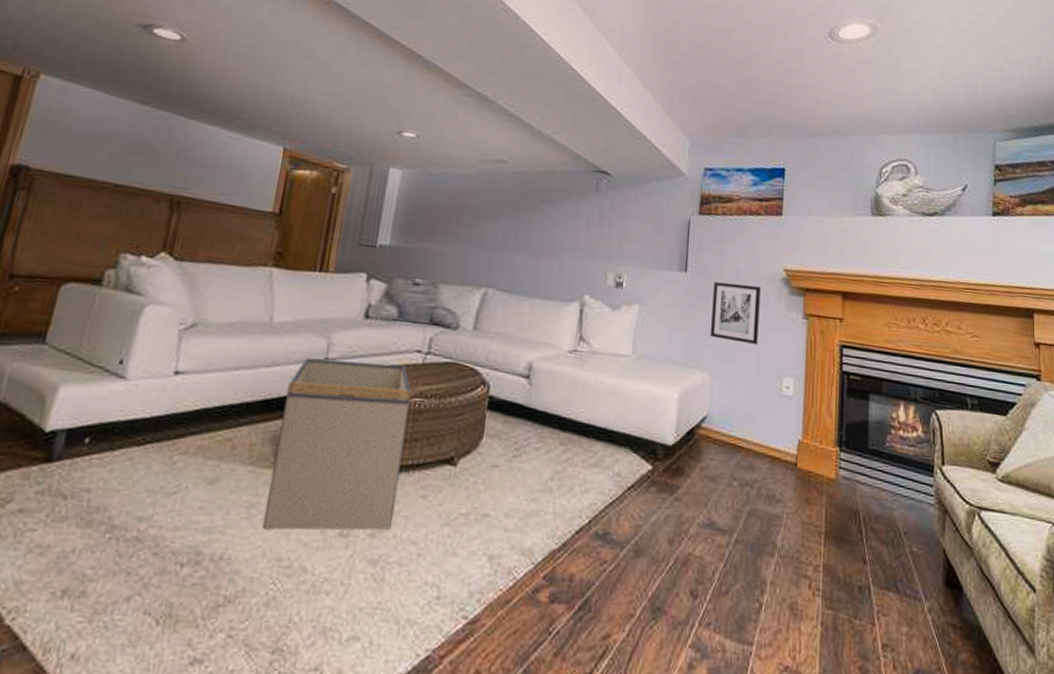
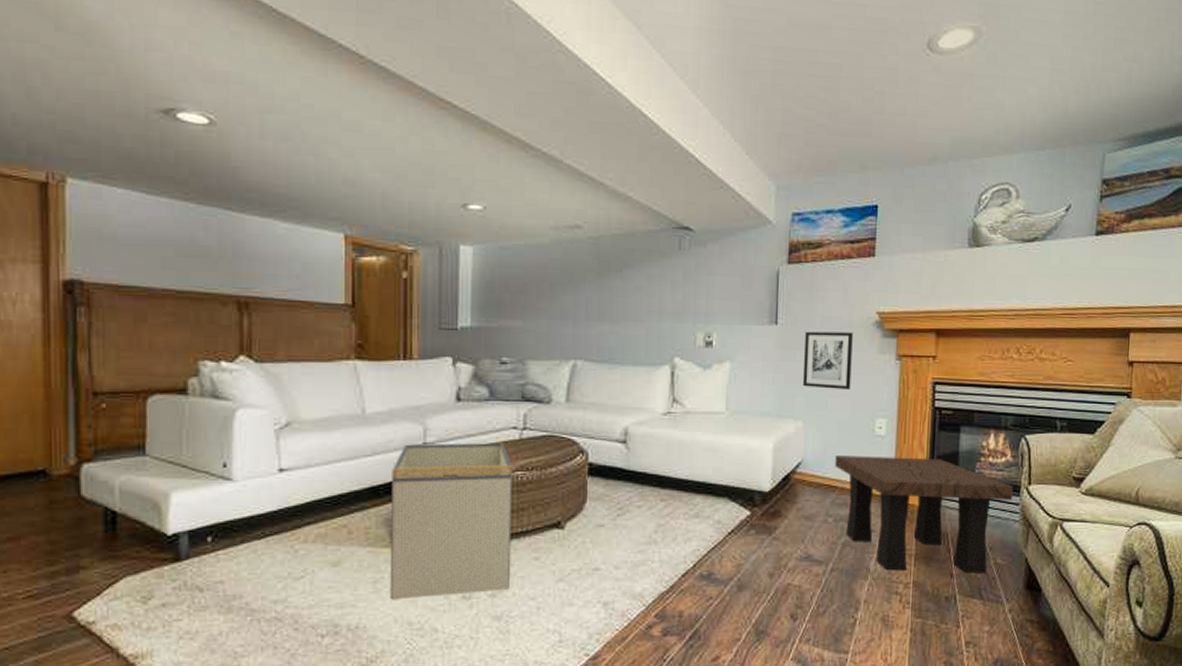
side table: none [741,413,927,562] -> present [835,455,1014,574]

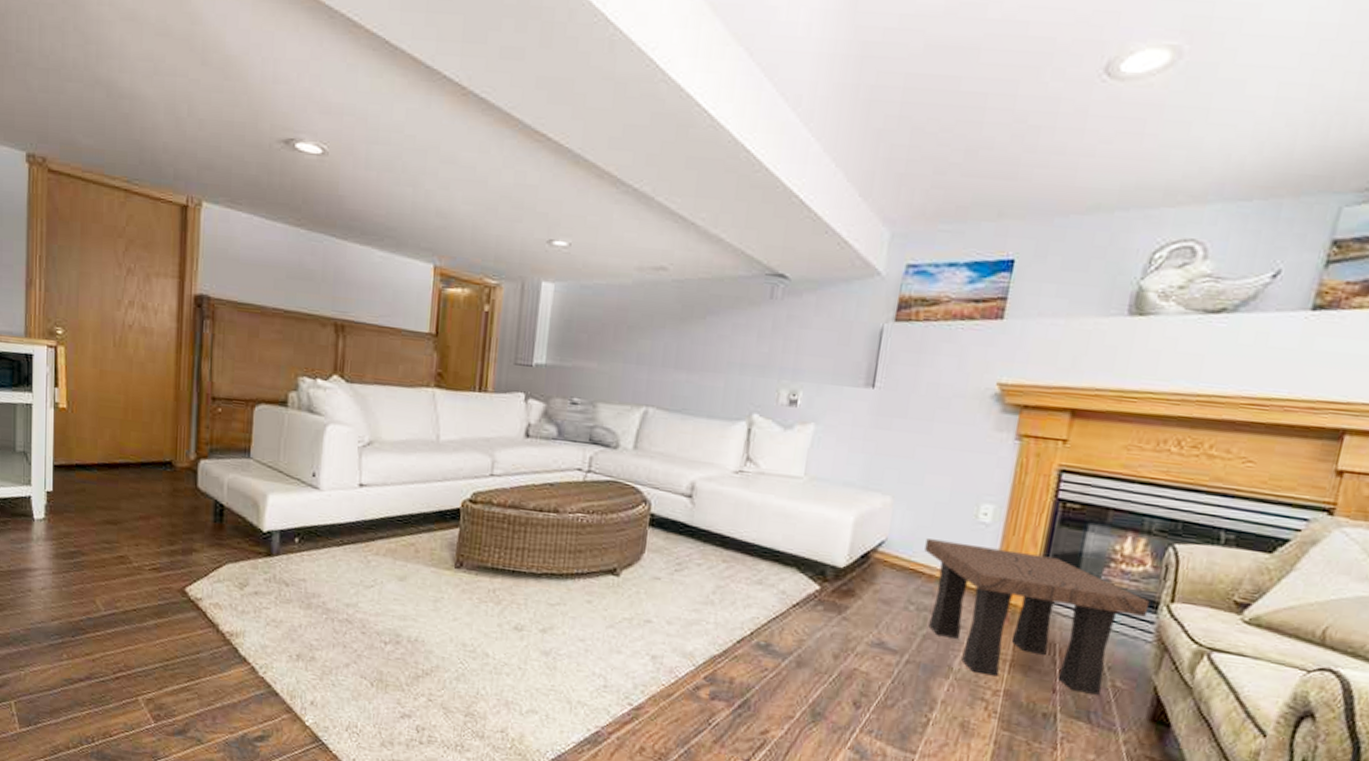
storage bin: present [389,443,513,600] -> none [447,474,574,628]
wall art: present [803,331,853,391] -> none [897,398,965,469]

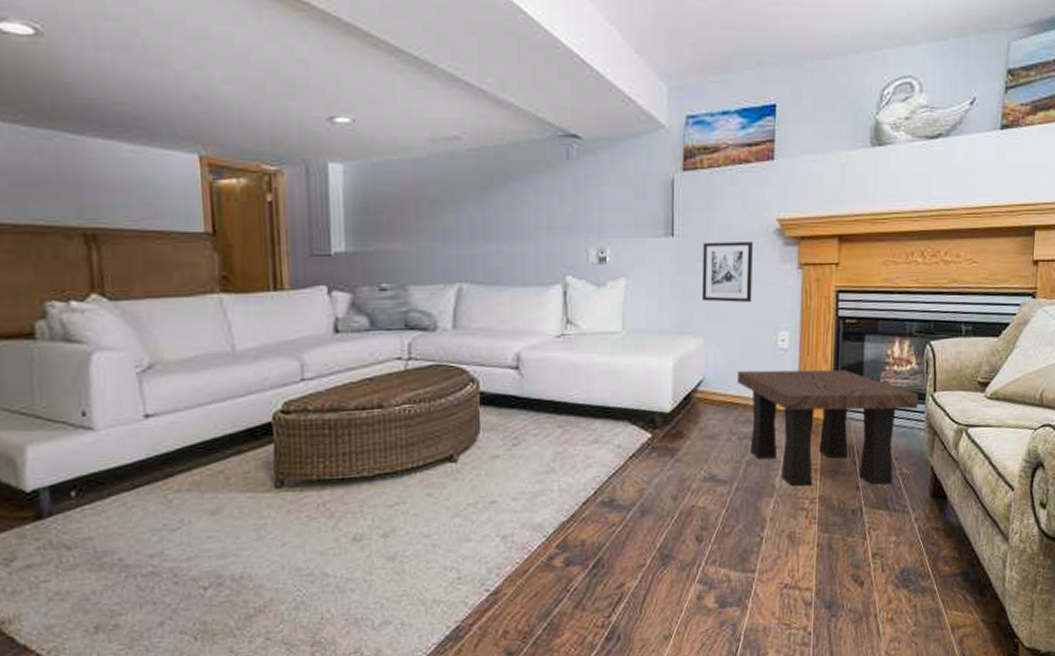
wall art: none [897,398,965,469] -> present [703,242,753,303]

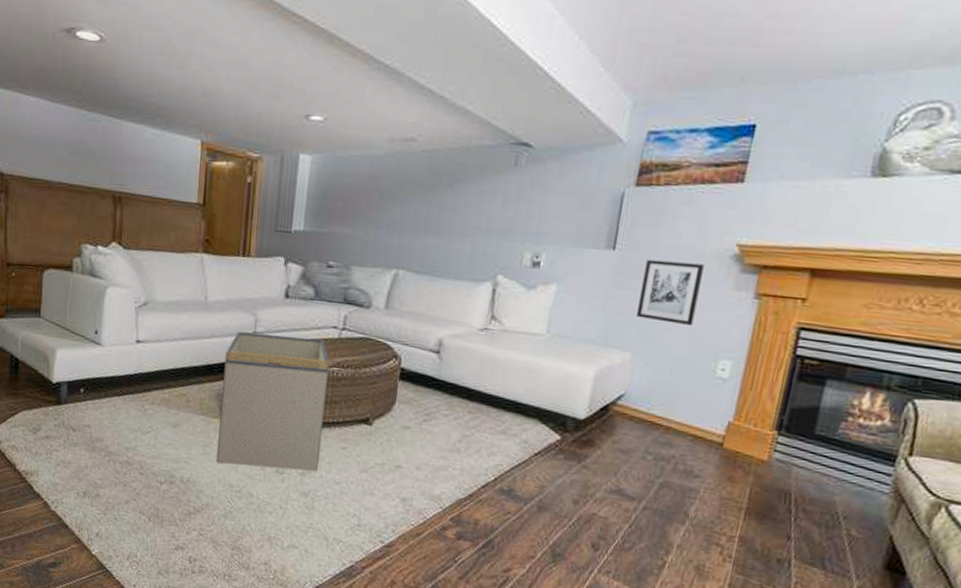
storage bin: none [268,375,404,546] -> present [216,331,330,472]
side table: present [737,369,919,486] -> none [662,393,888,543]

